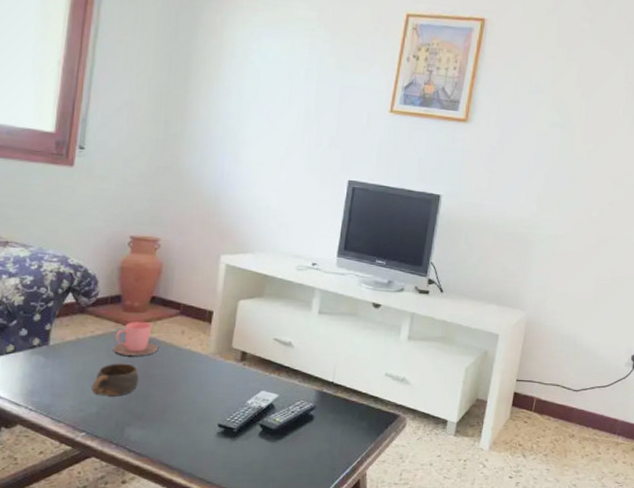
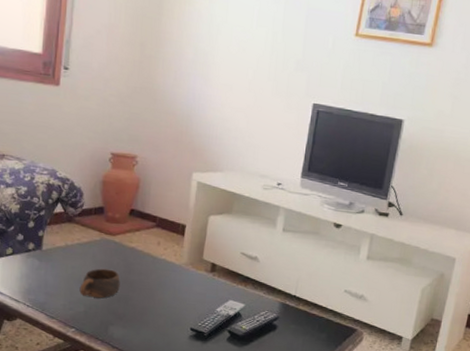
cup: present [113,322,159,356] -> none [97,232,138,263]

